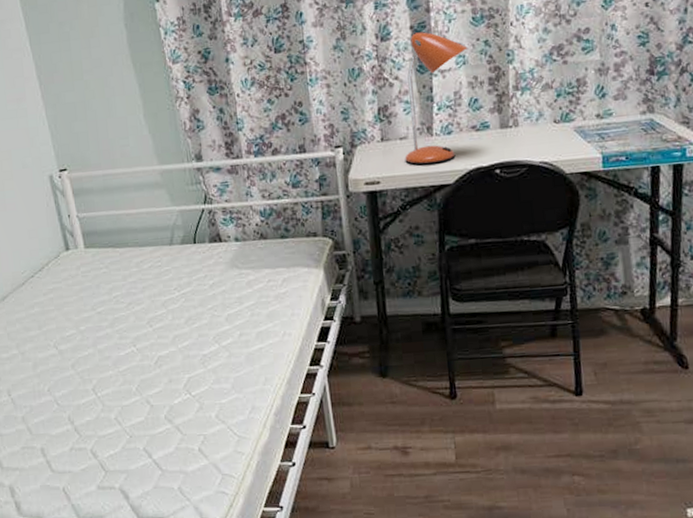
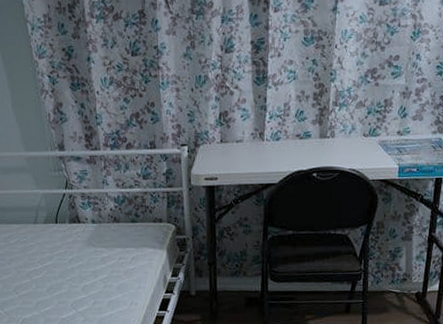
desk lamp: present [404,32,468,165] -> none [239,47,299,166]

